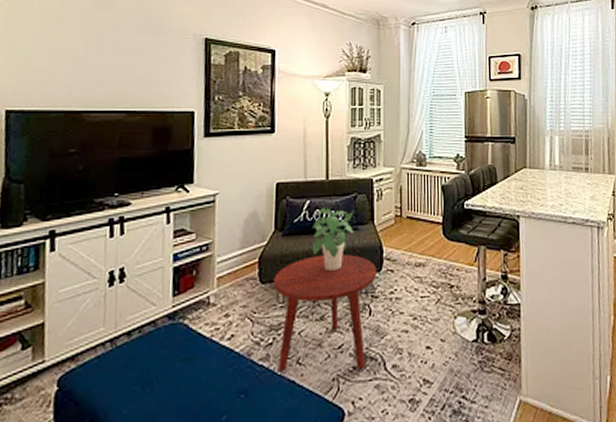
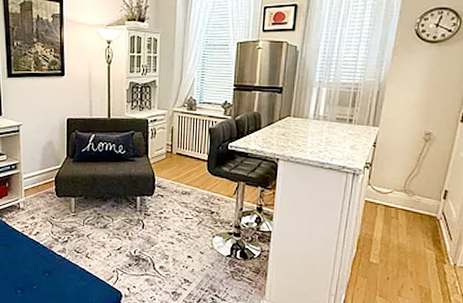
side table: present [273,253,377,372] -> none [67,178,150,267]
potted plant: present [312,208,354,270] -> none [96,141,131,192]

